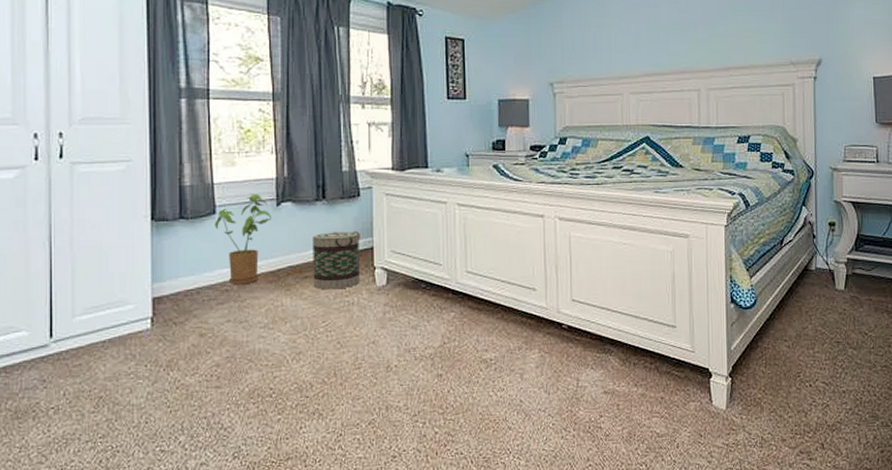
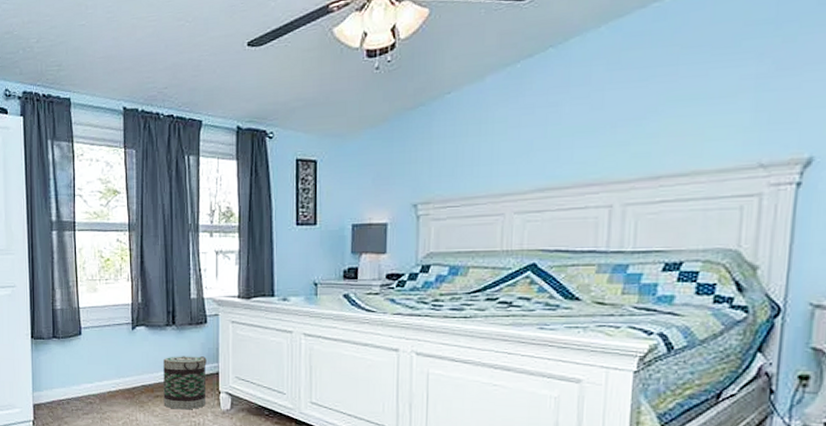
house plant: present [215,193,272,285] -> none [81,317,128,399]

